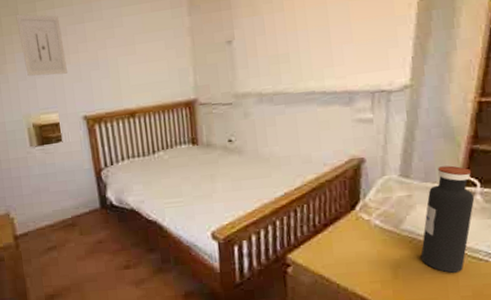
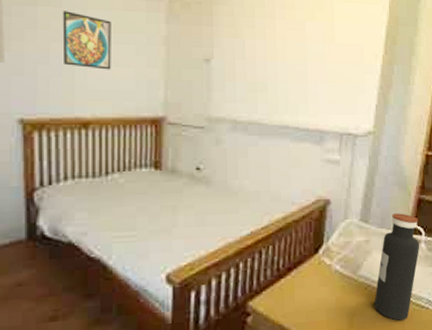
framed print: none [104,22,148,68] -> present [62,11,111,70]

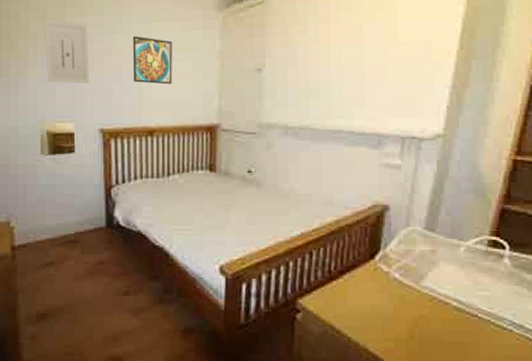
water bottle: present [374,213,420,321] -> none [440,223,503,340]

